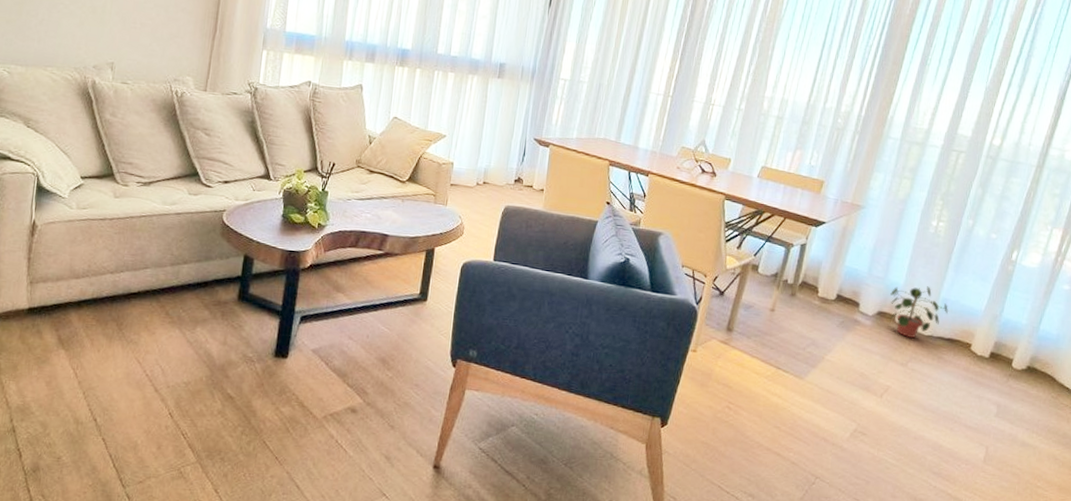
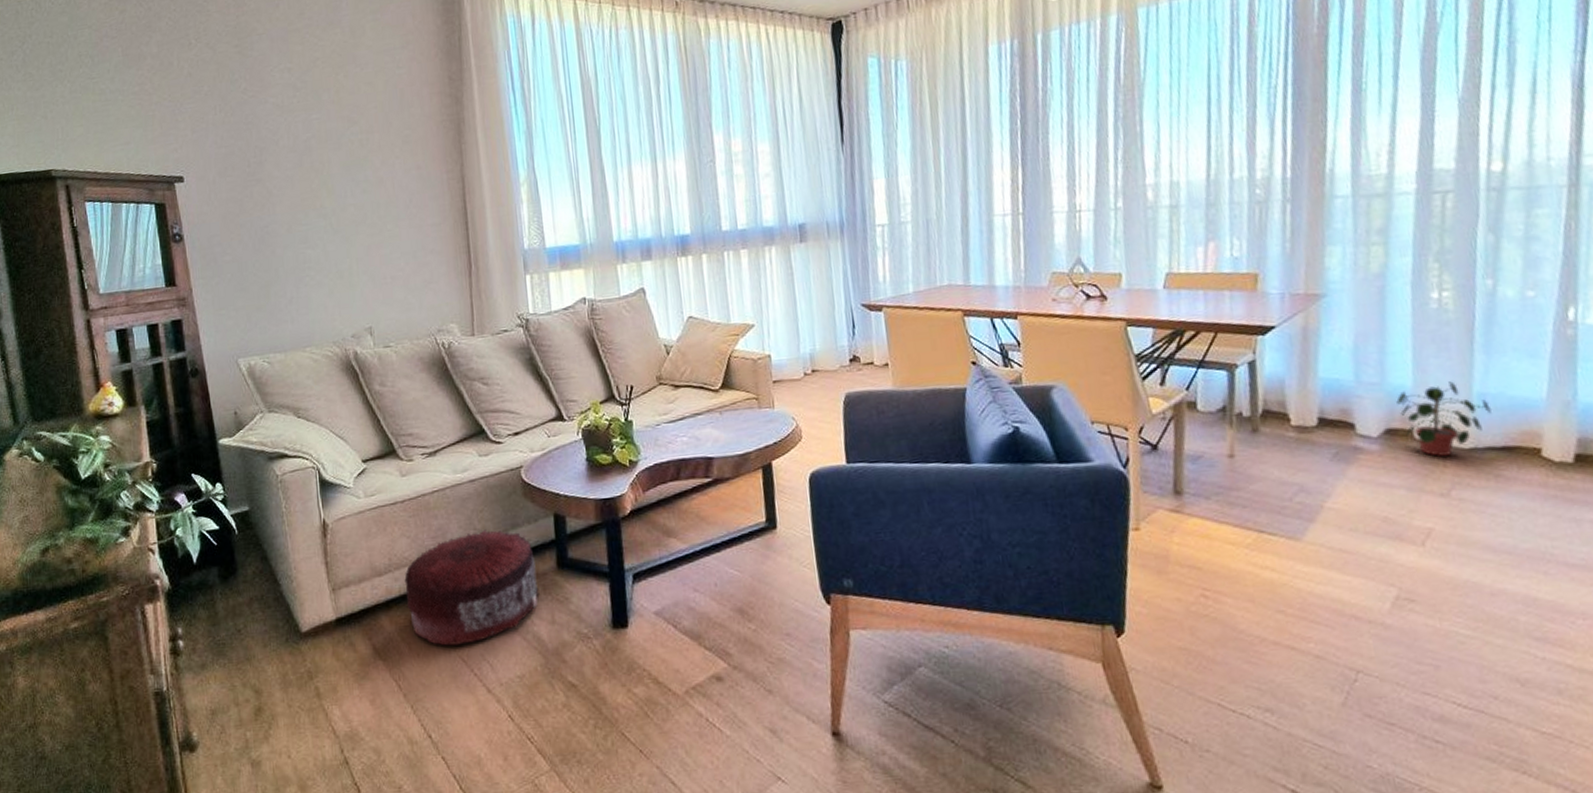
pouf: none [96,256,220,349] -> present [404,529,540,647]

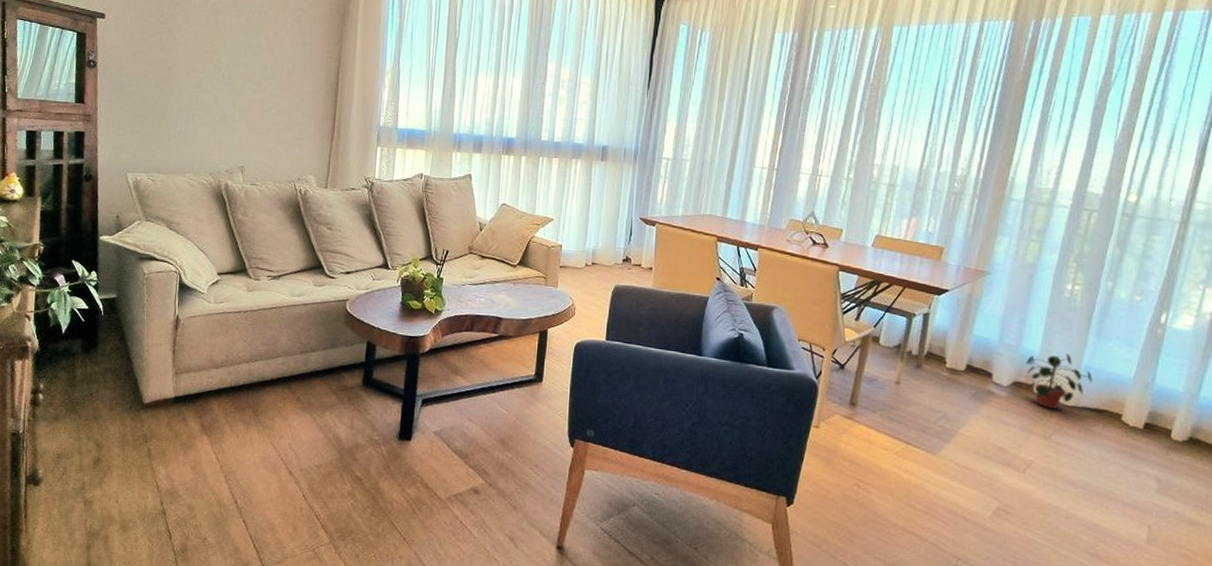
pouf: present [404,529,540,647] -> none [234,345,346,434]

